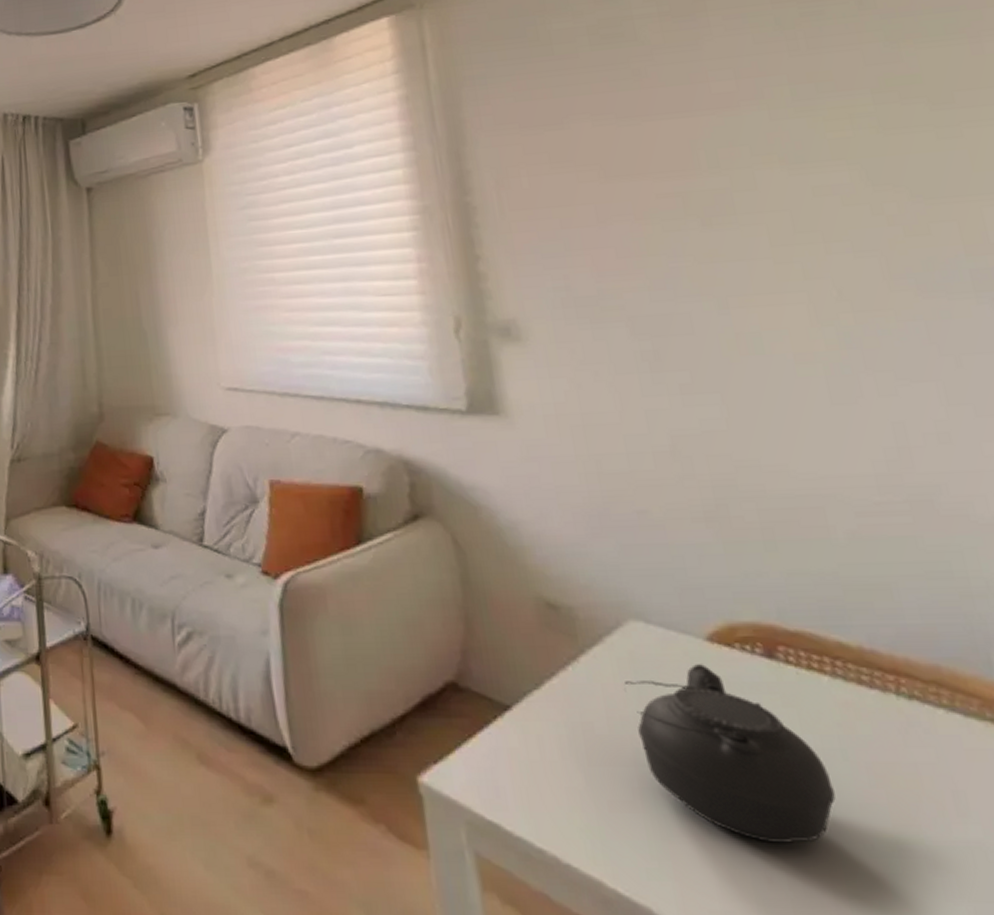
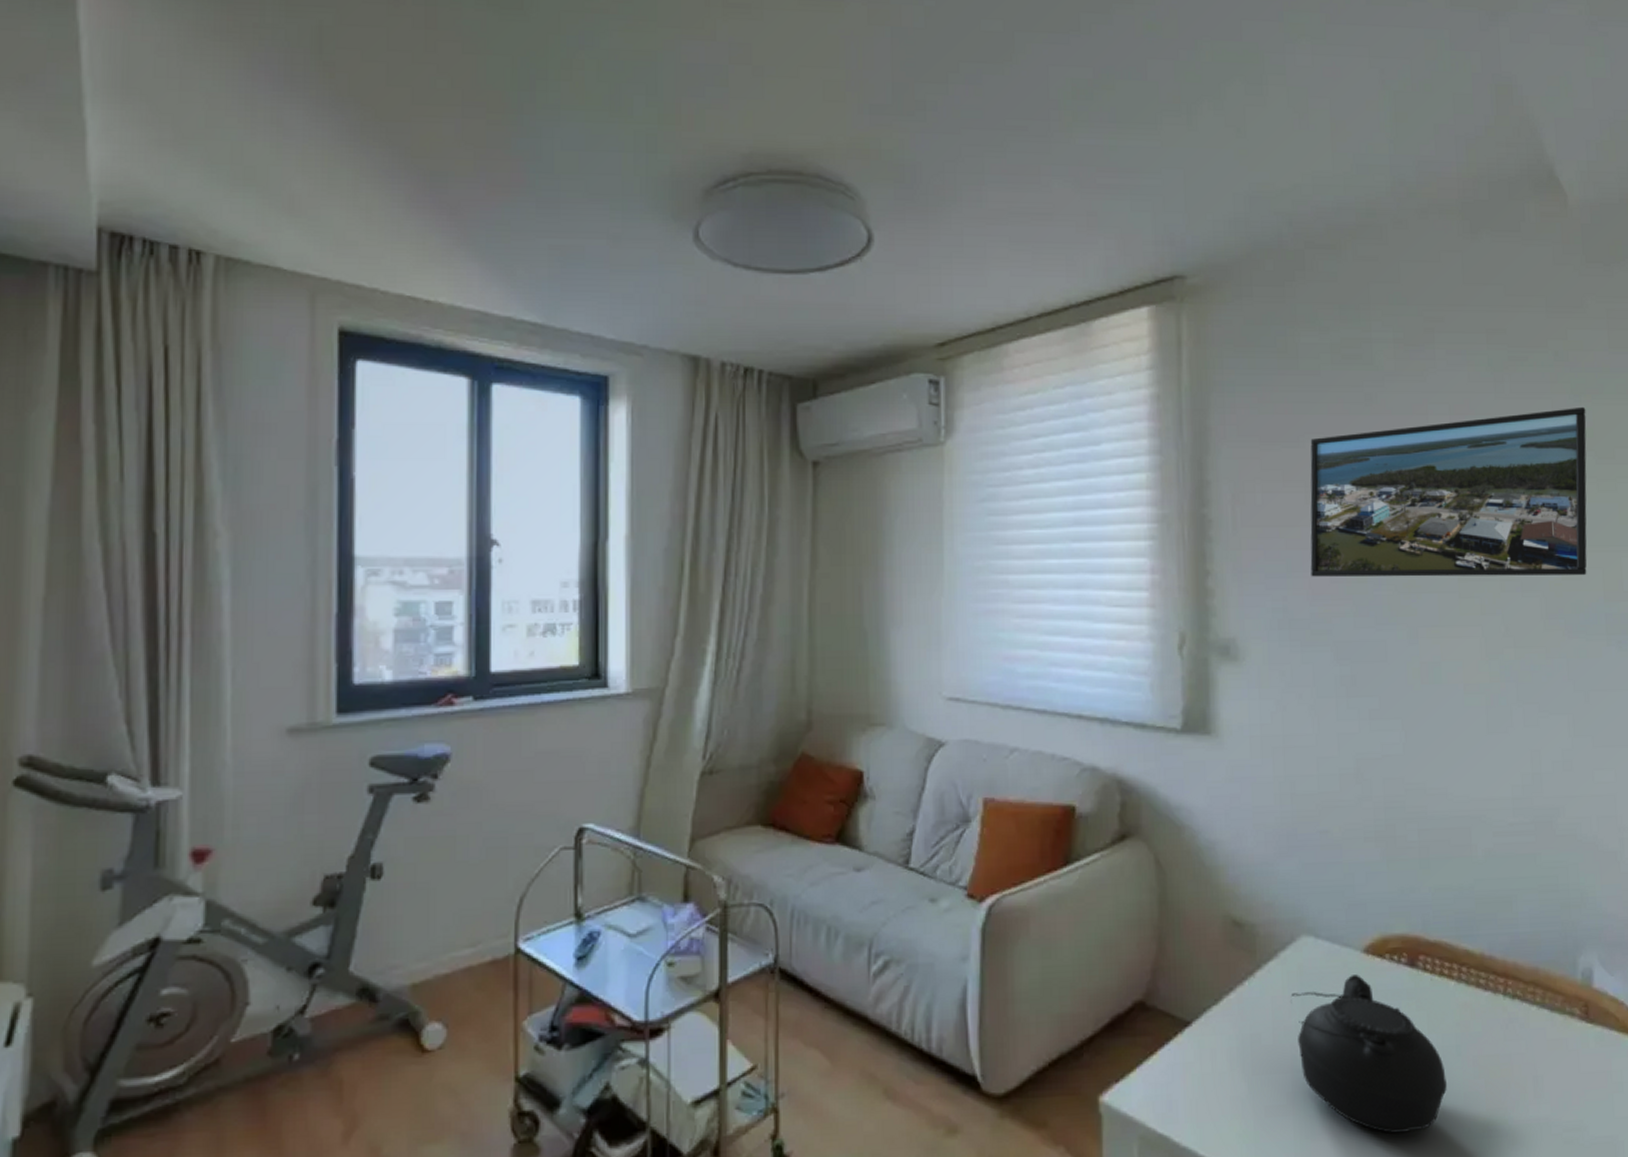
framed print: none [576,52,937,254] -> present [1310,406,1587,577]

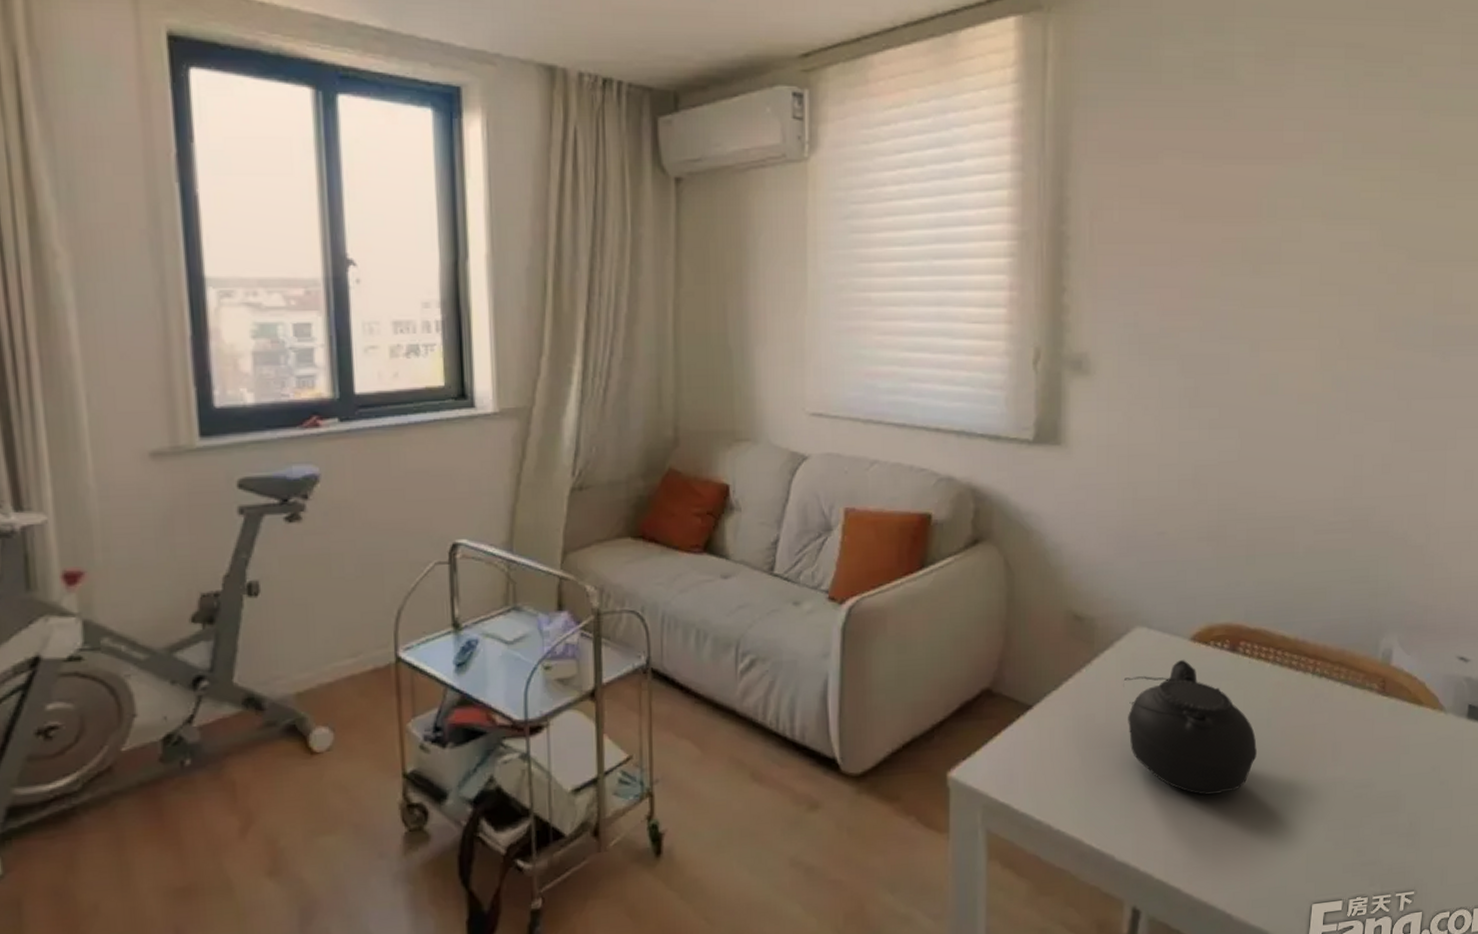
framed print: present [1310,406,1587,577] -> none [1162,123,1433,293]

